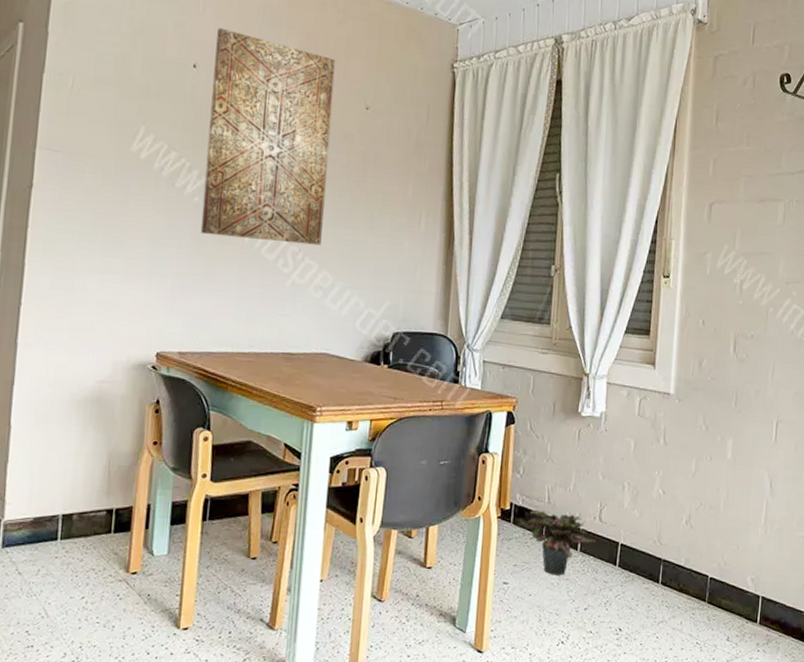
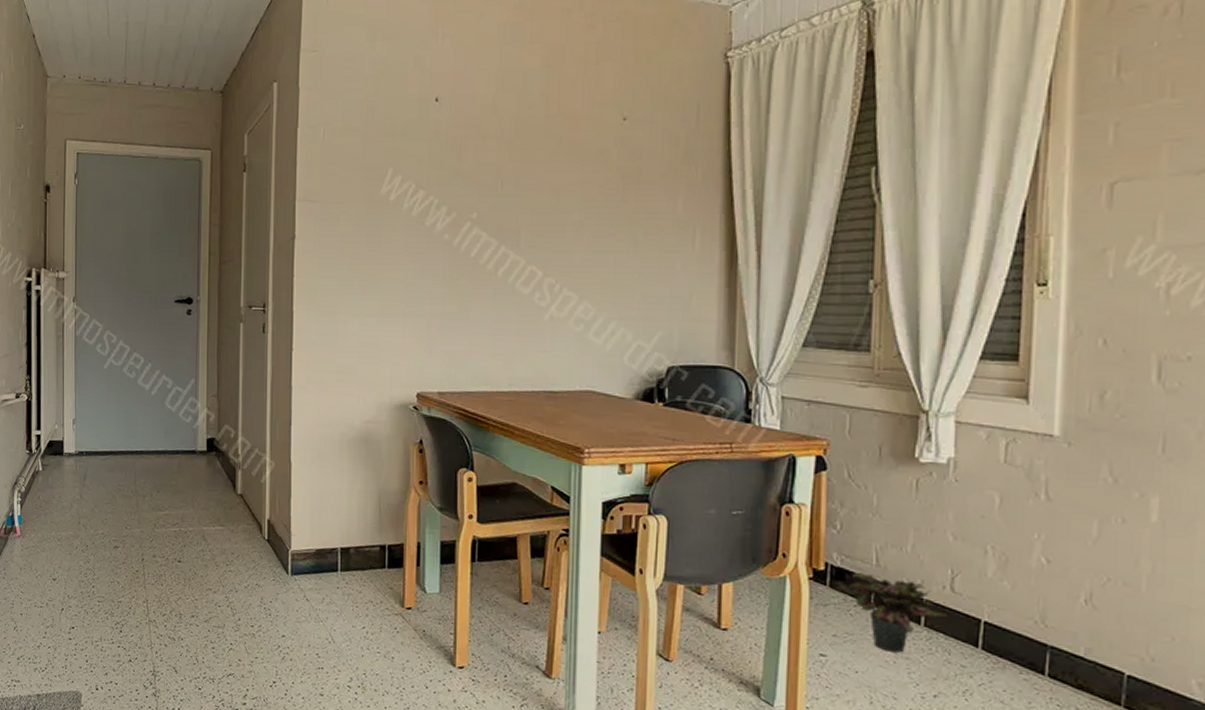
wall art: present [200,27,336,246] -> none [452,55,586,275]

